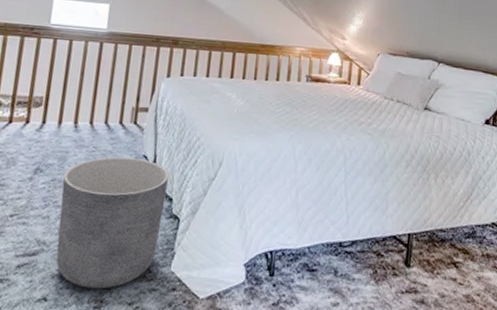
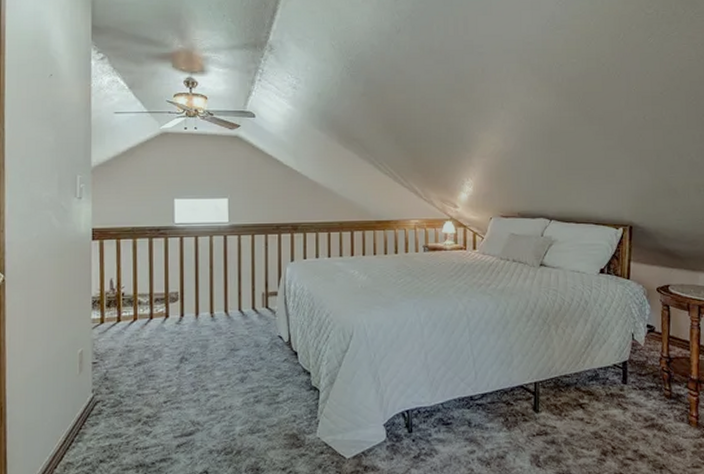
planter: present [56,157,170,289] -> none [208,339,305,459]

